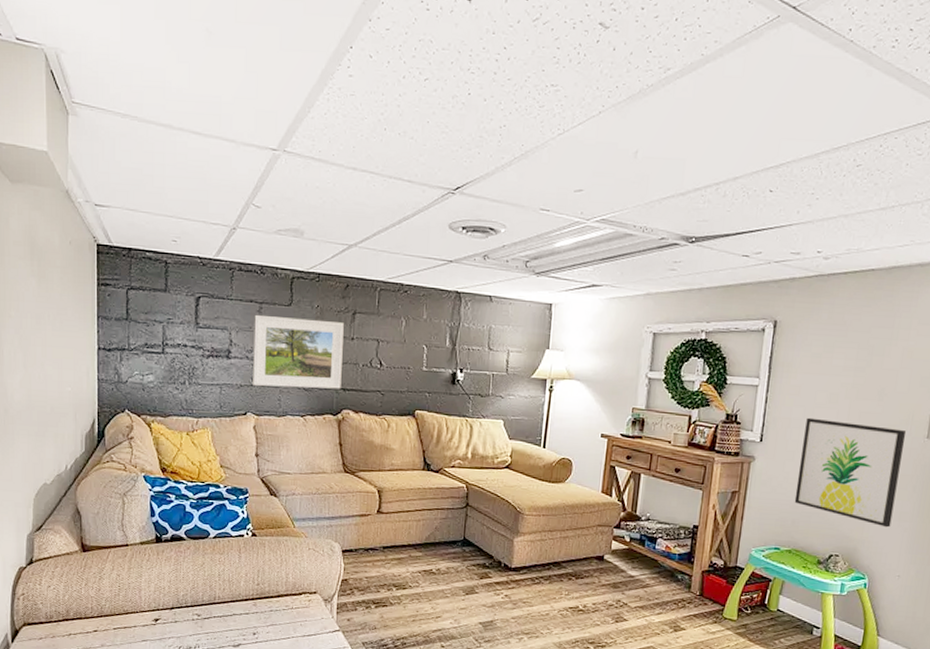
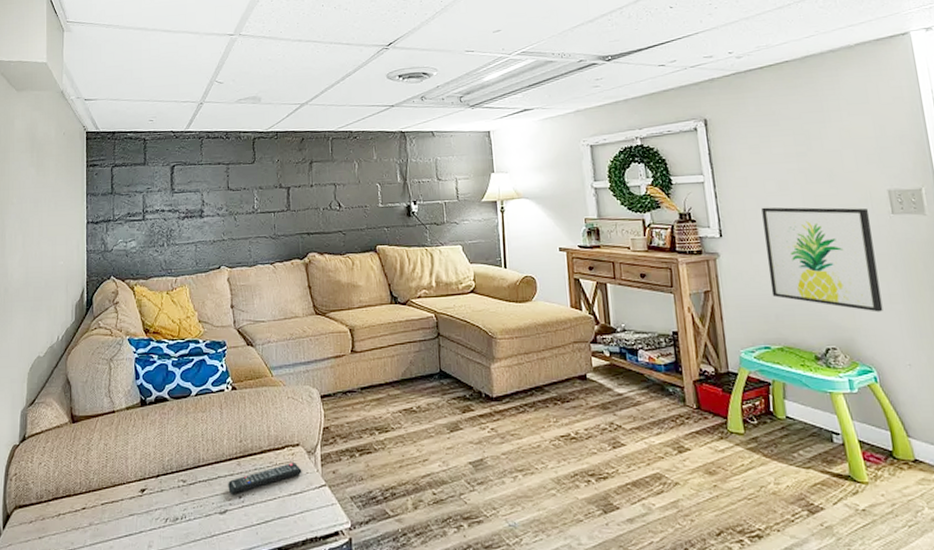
remote control: none [243,608,317,631] -> present [228,463,302,494]
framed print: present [253,314,344,389] -> none [223,172,305,239]

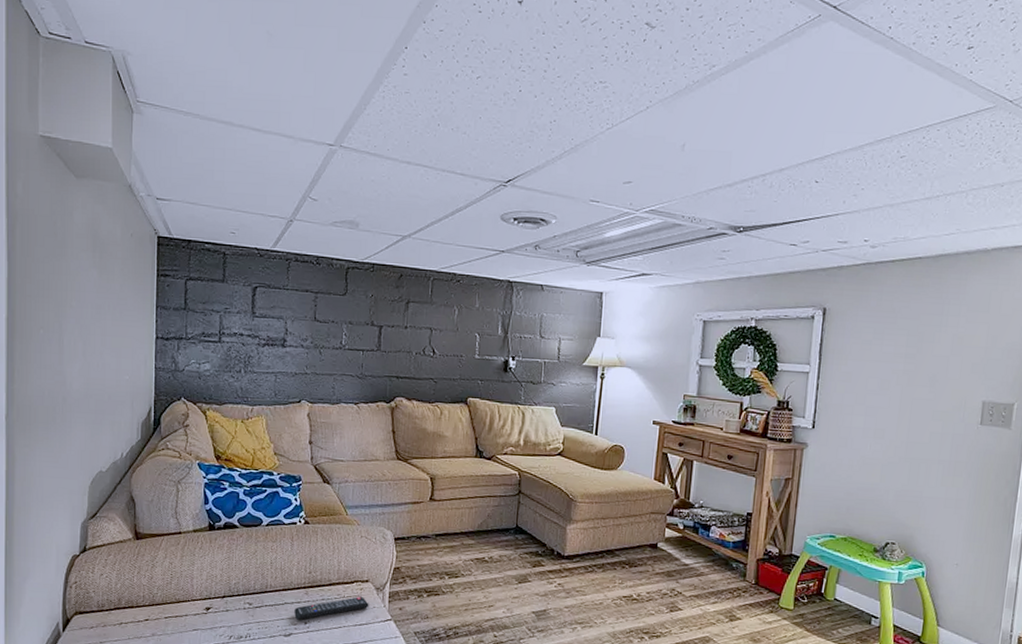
wall art: present [761,207,883,312] -> none [848,404,960,515]

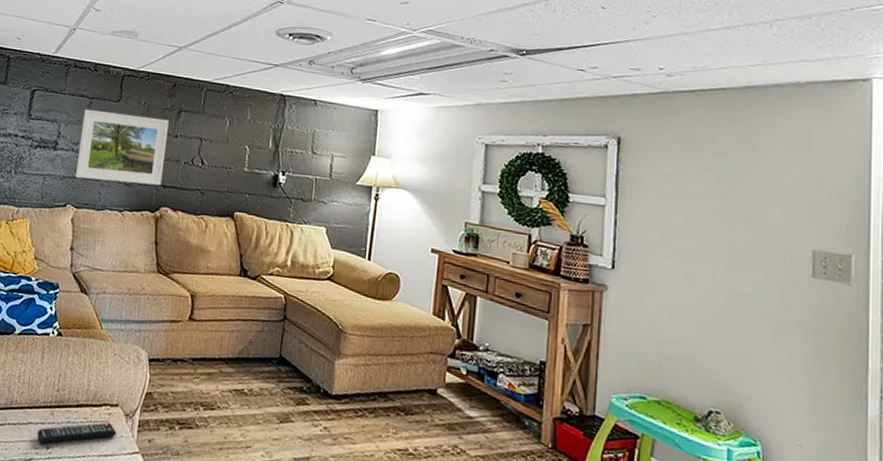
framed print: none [307,304,397,377] -> present [75,108,169,186]

